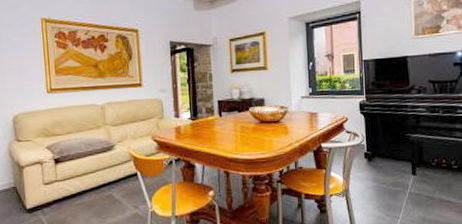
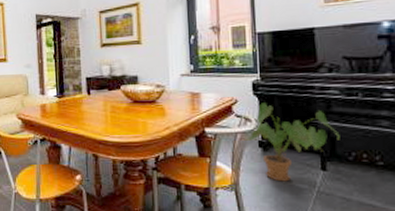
house plant: none [355,120,426,187] -> present [246,103,340,182]

